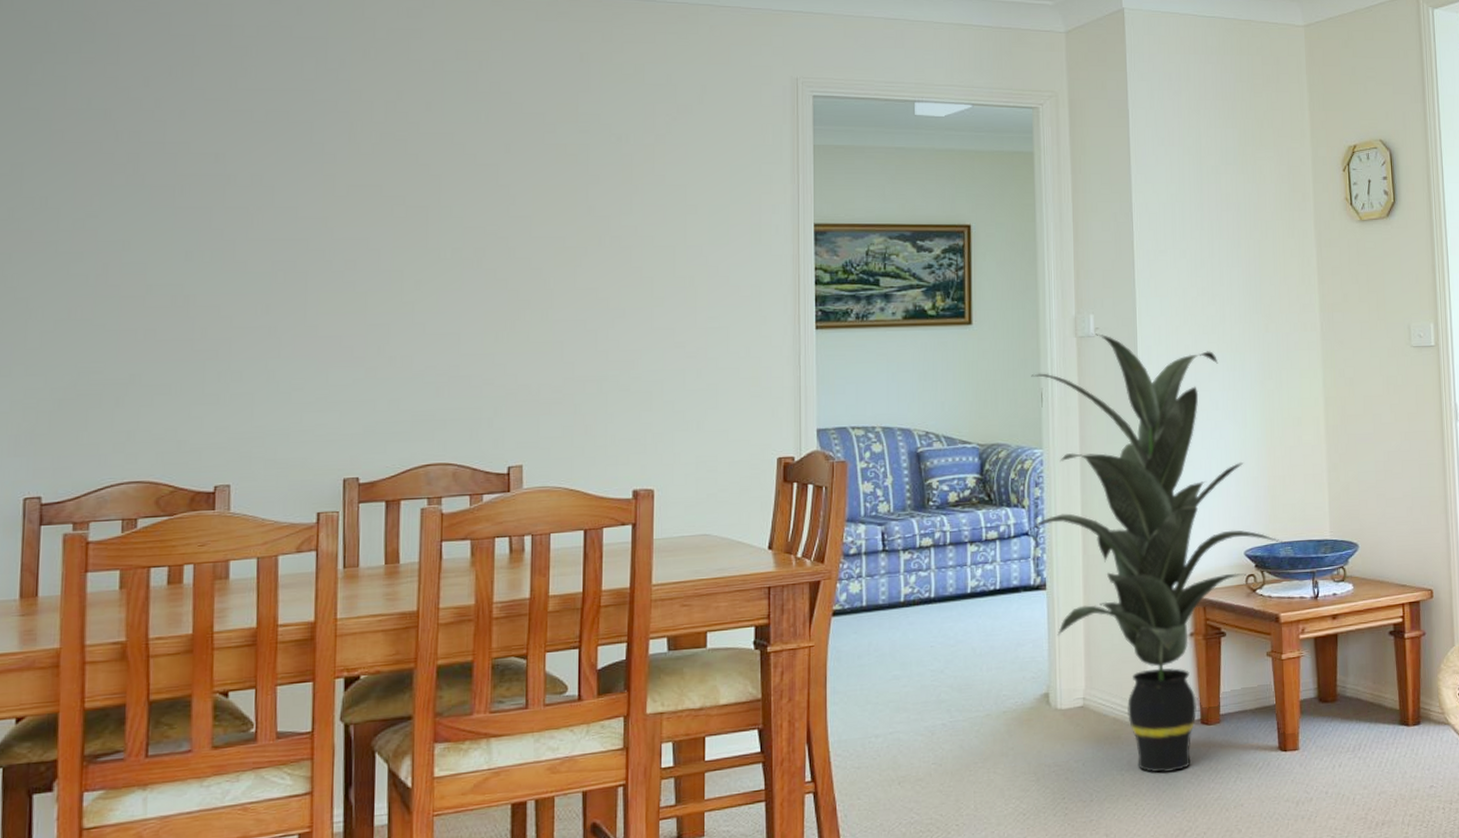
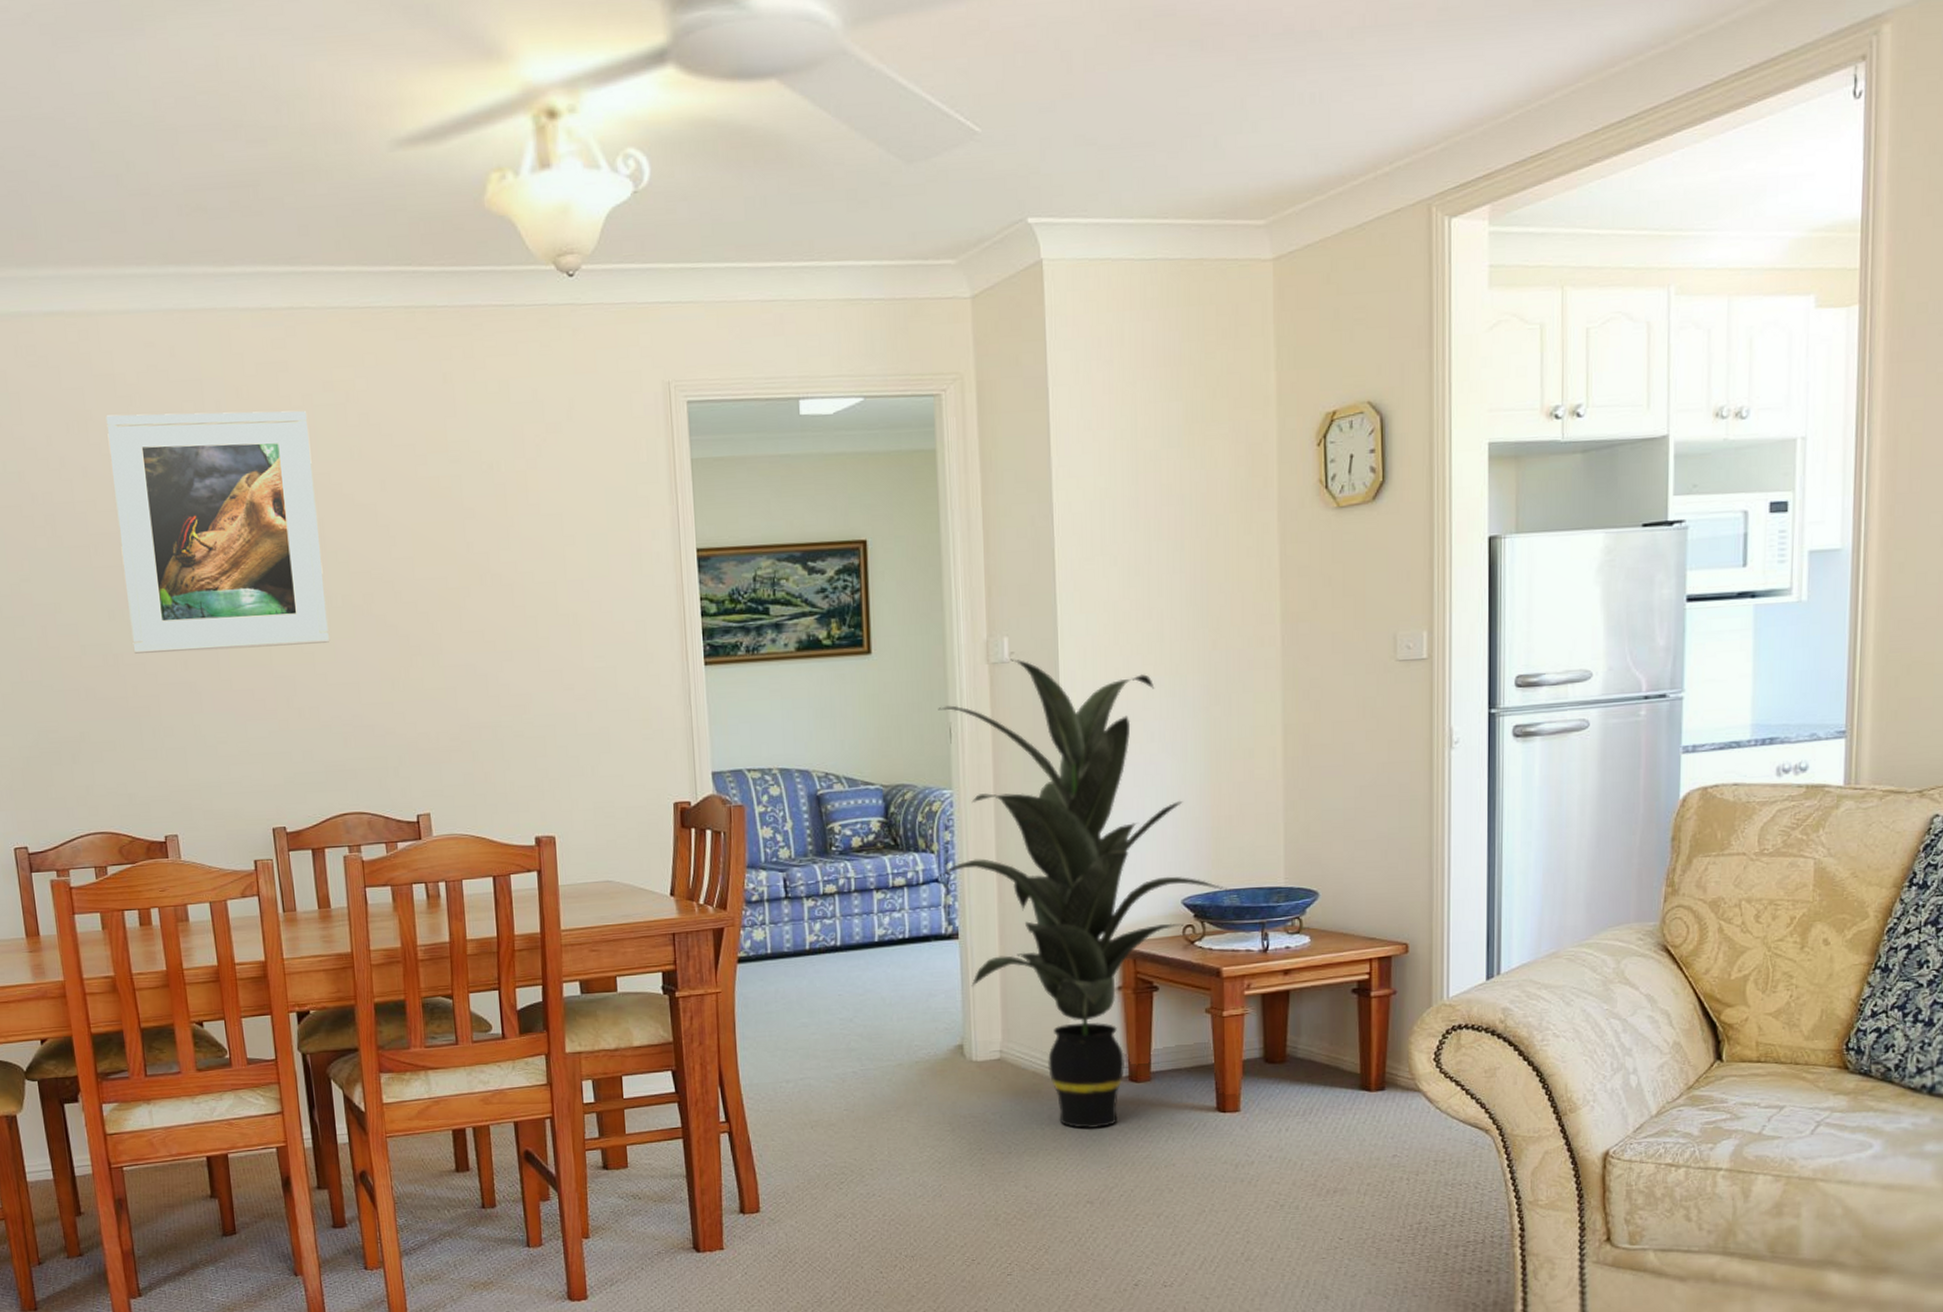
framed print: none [209,63,437,296] -> present [105,410,330,654]

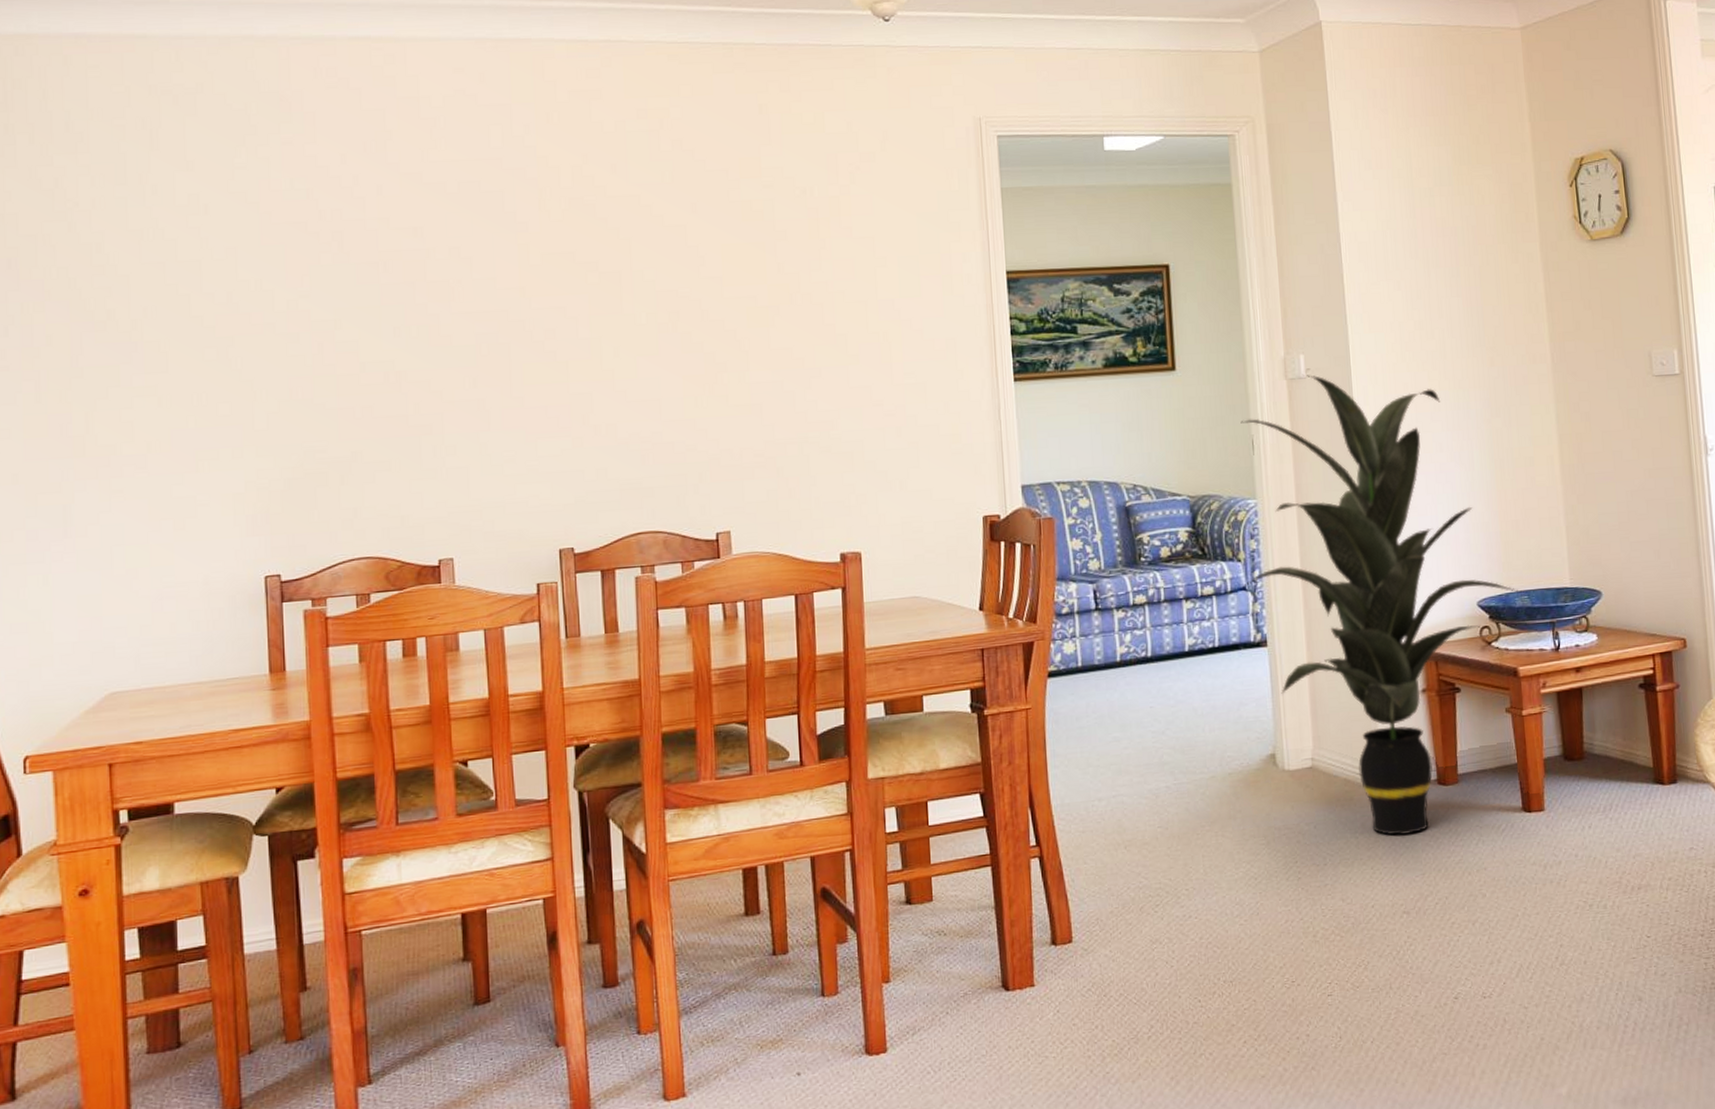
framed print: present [105,410,330,654] -> none [407,135,632,371]

